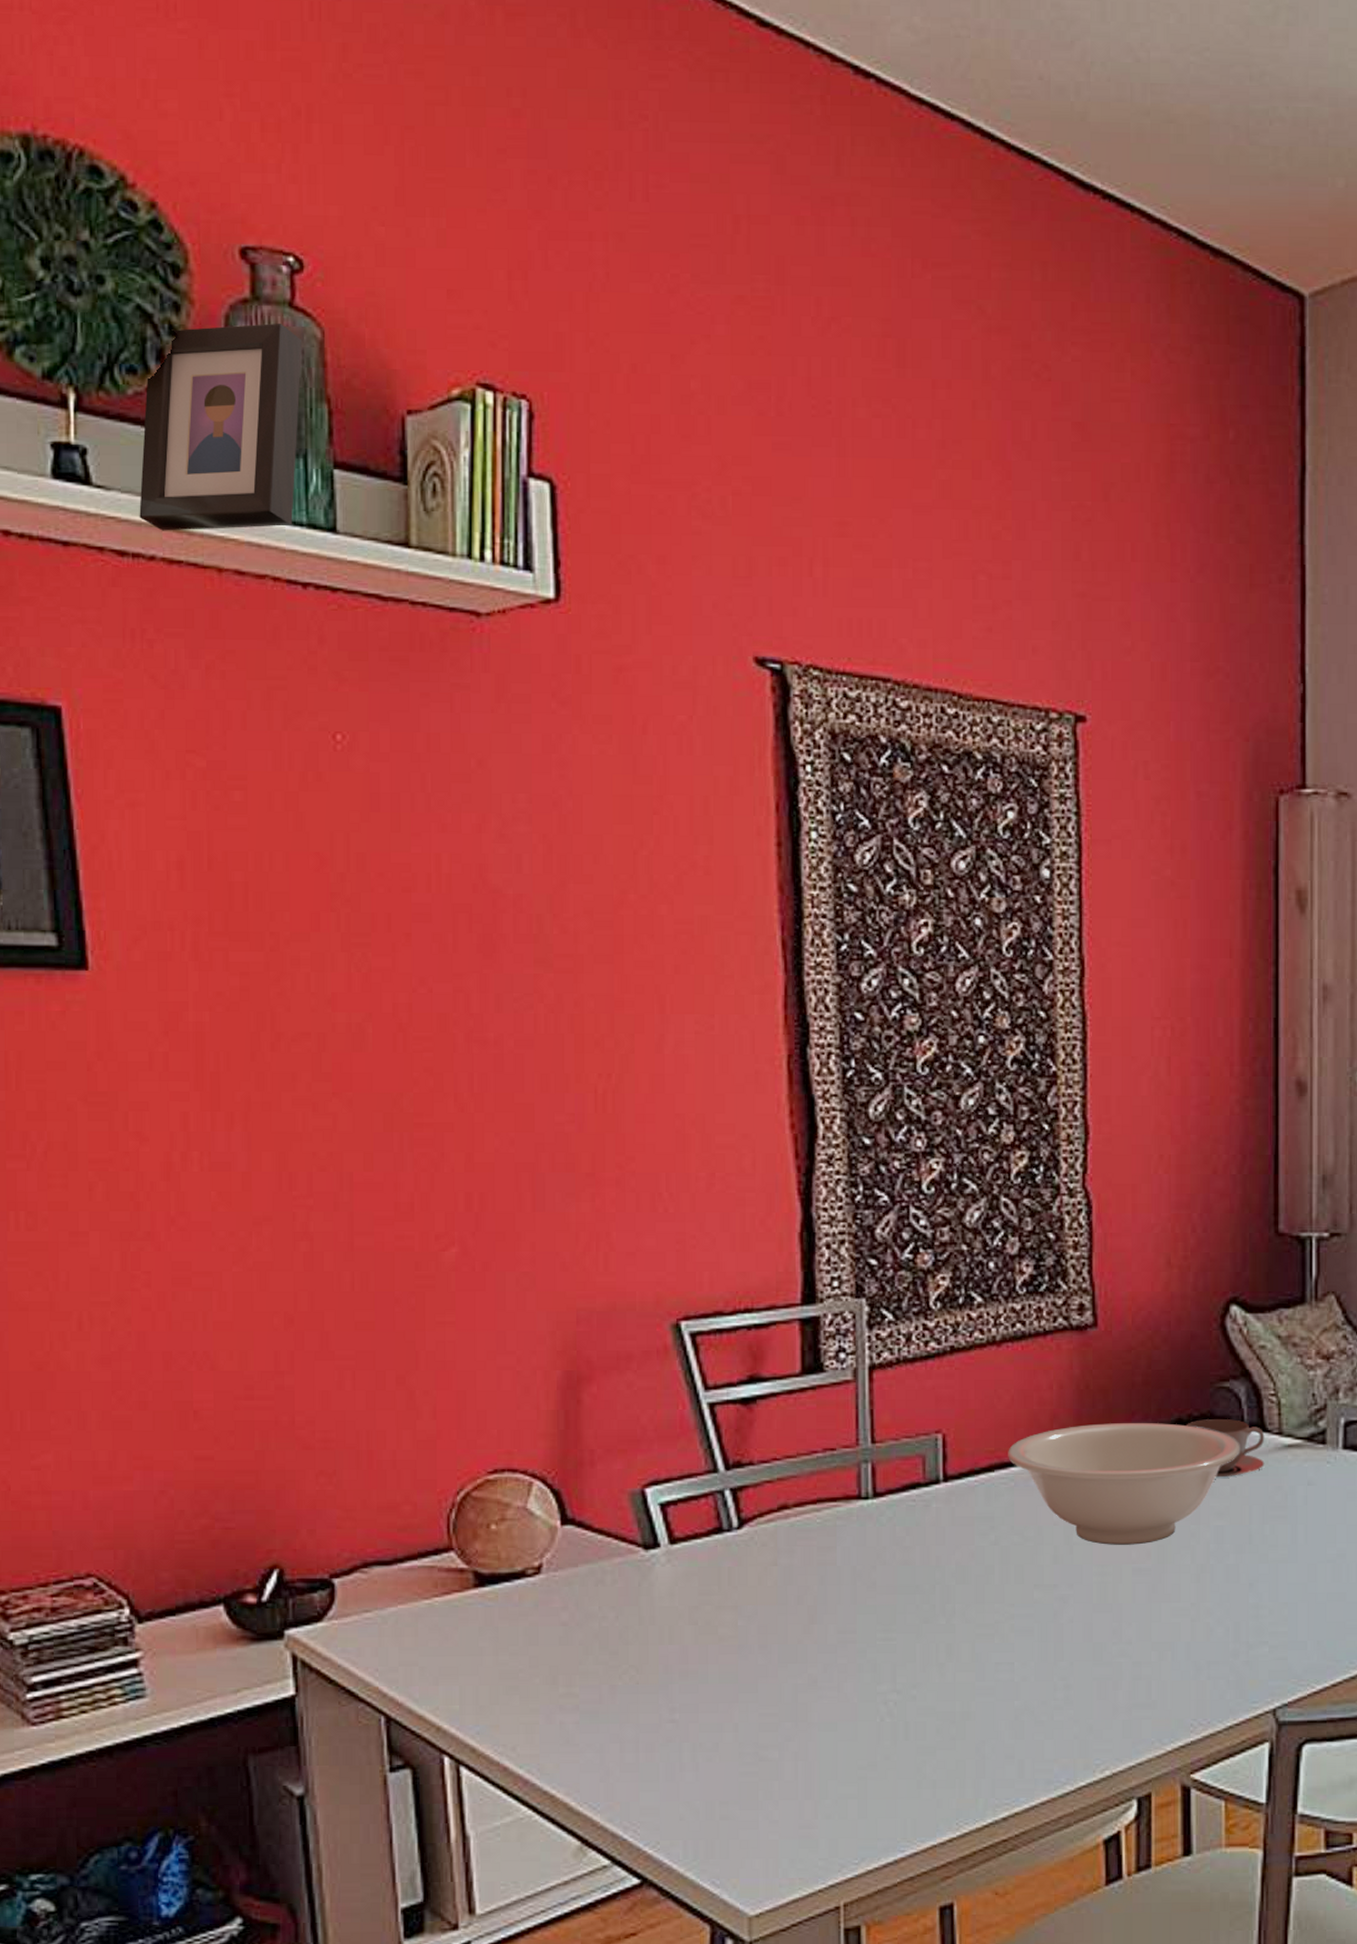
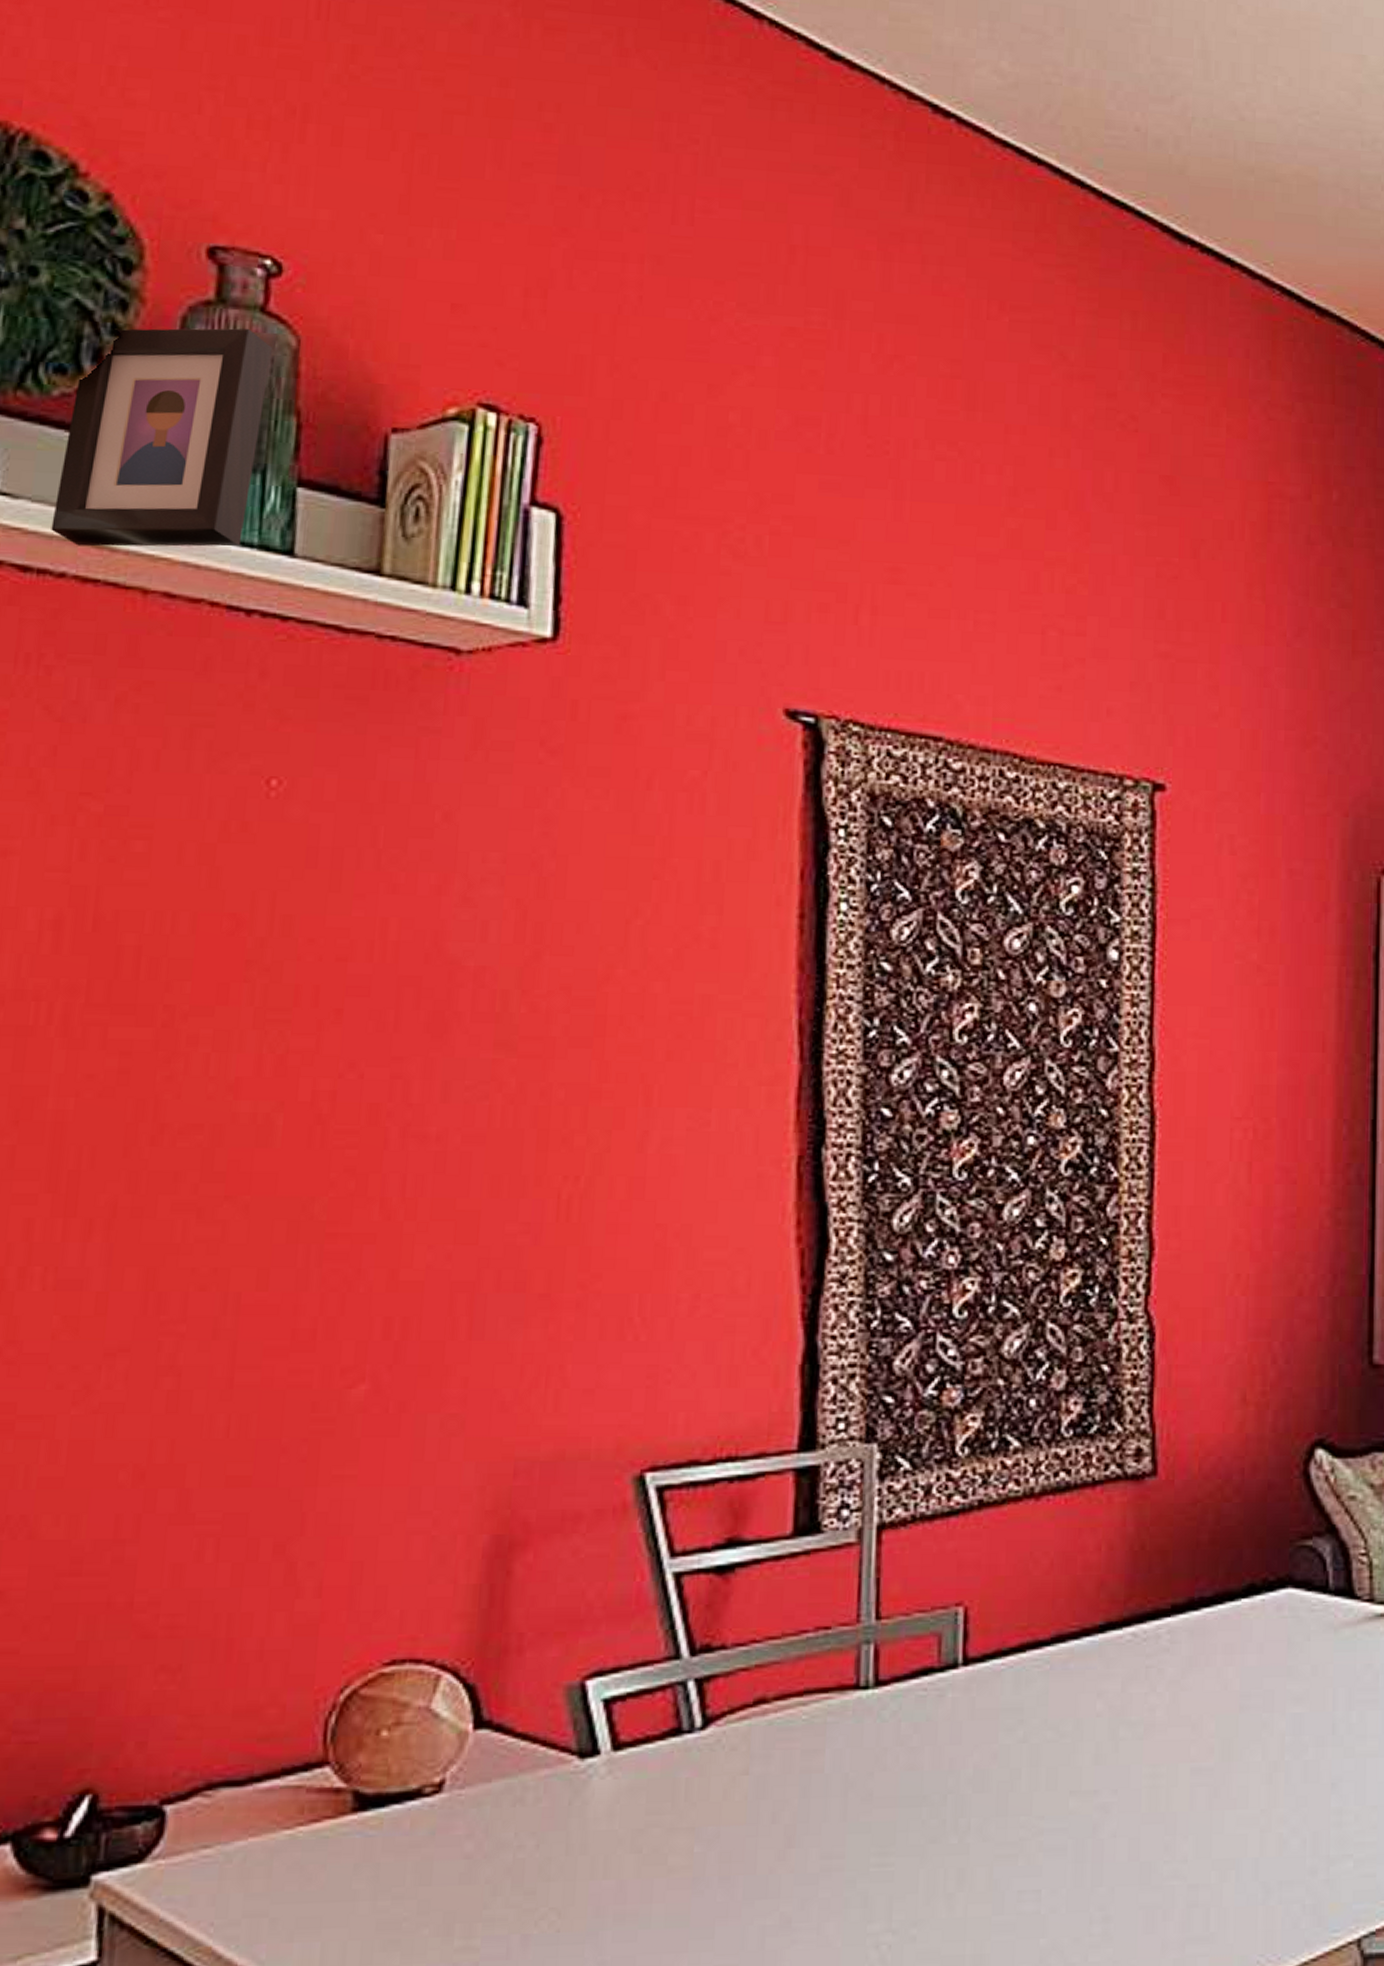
bowl: present [1008,1422,1240,1545] -> none [1043,1589,1324,1740]
teacup: present [1186,1419,1265,1478] -> none [1259,1584,1353,1655]

